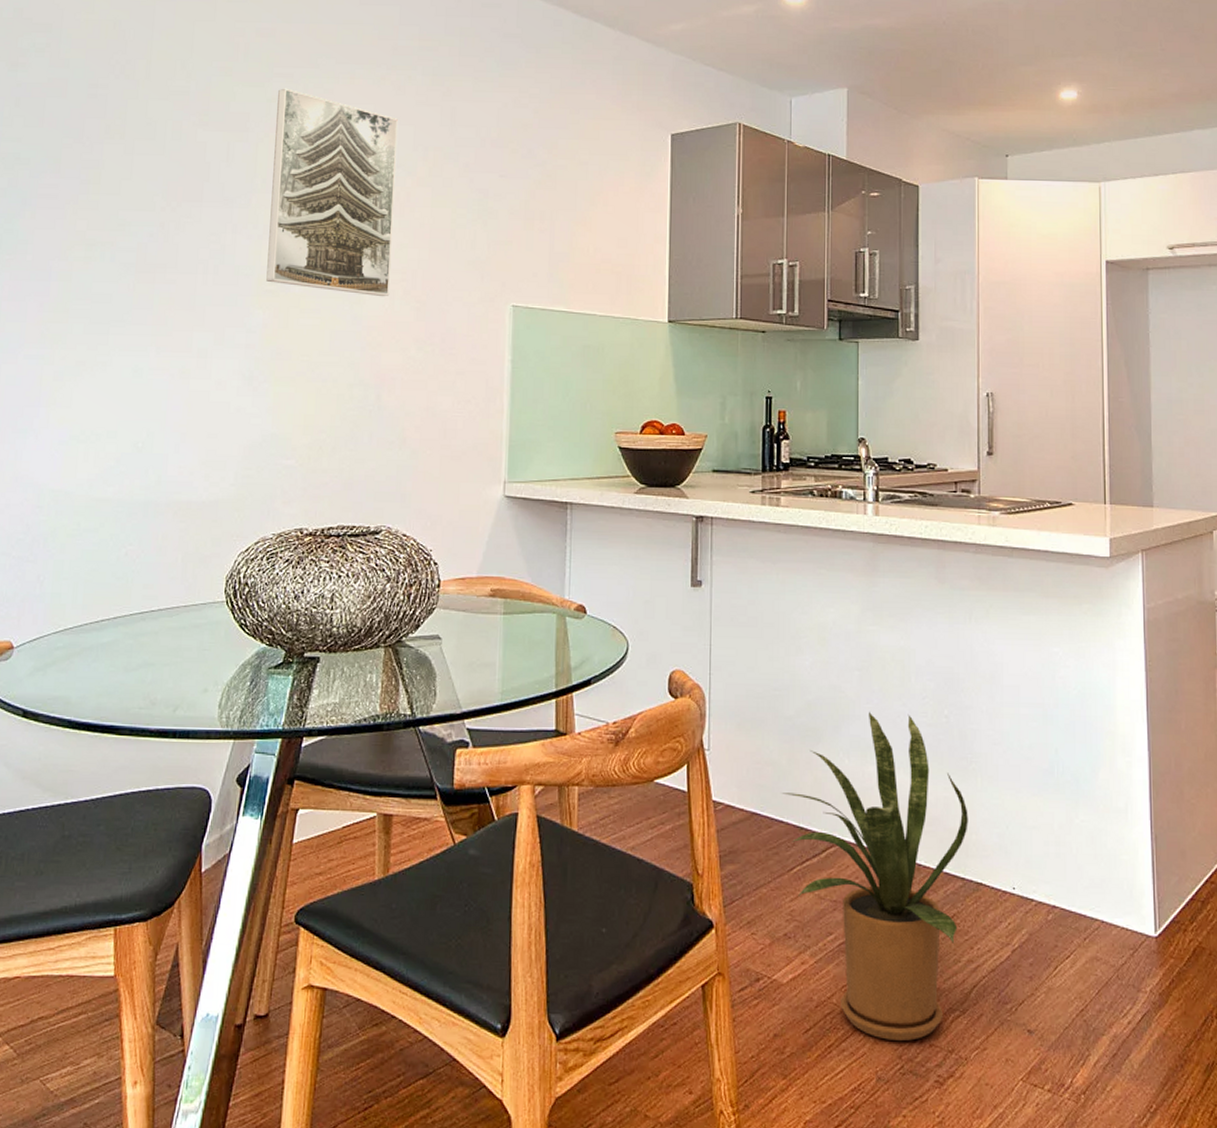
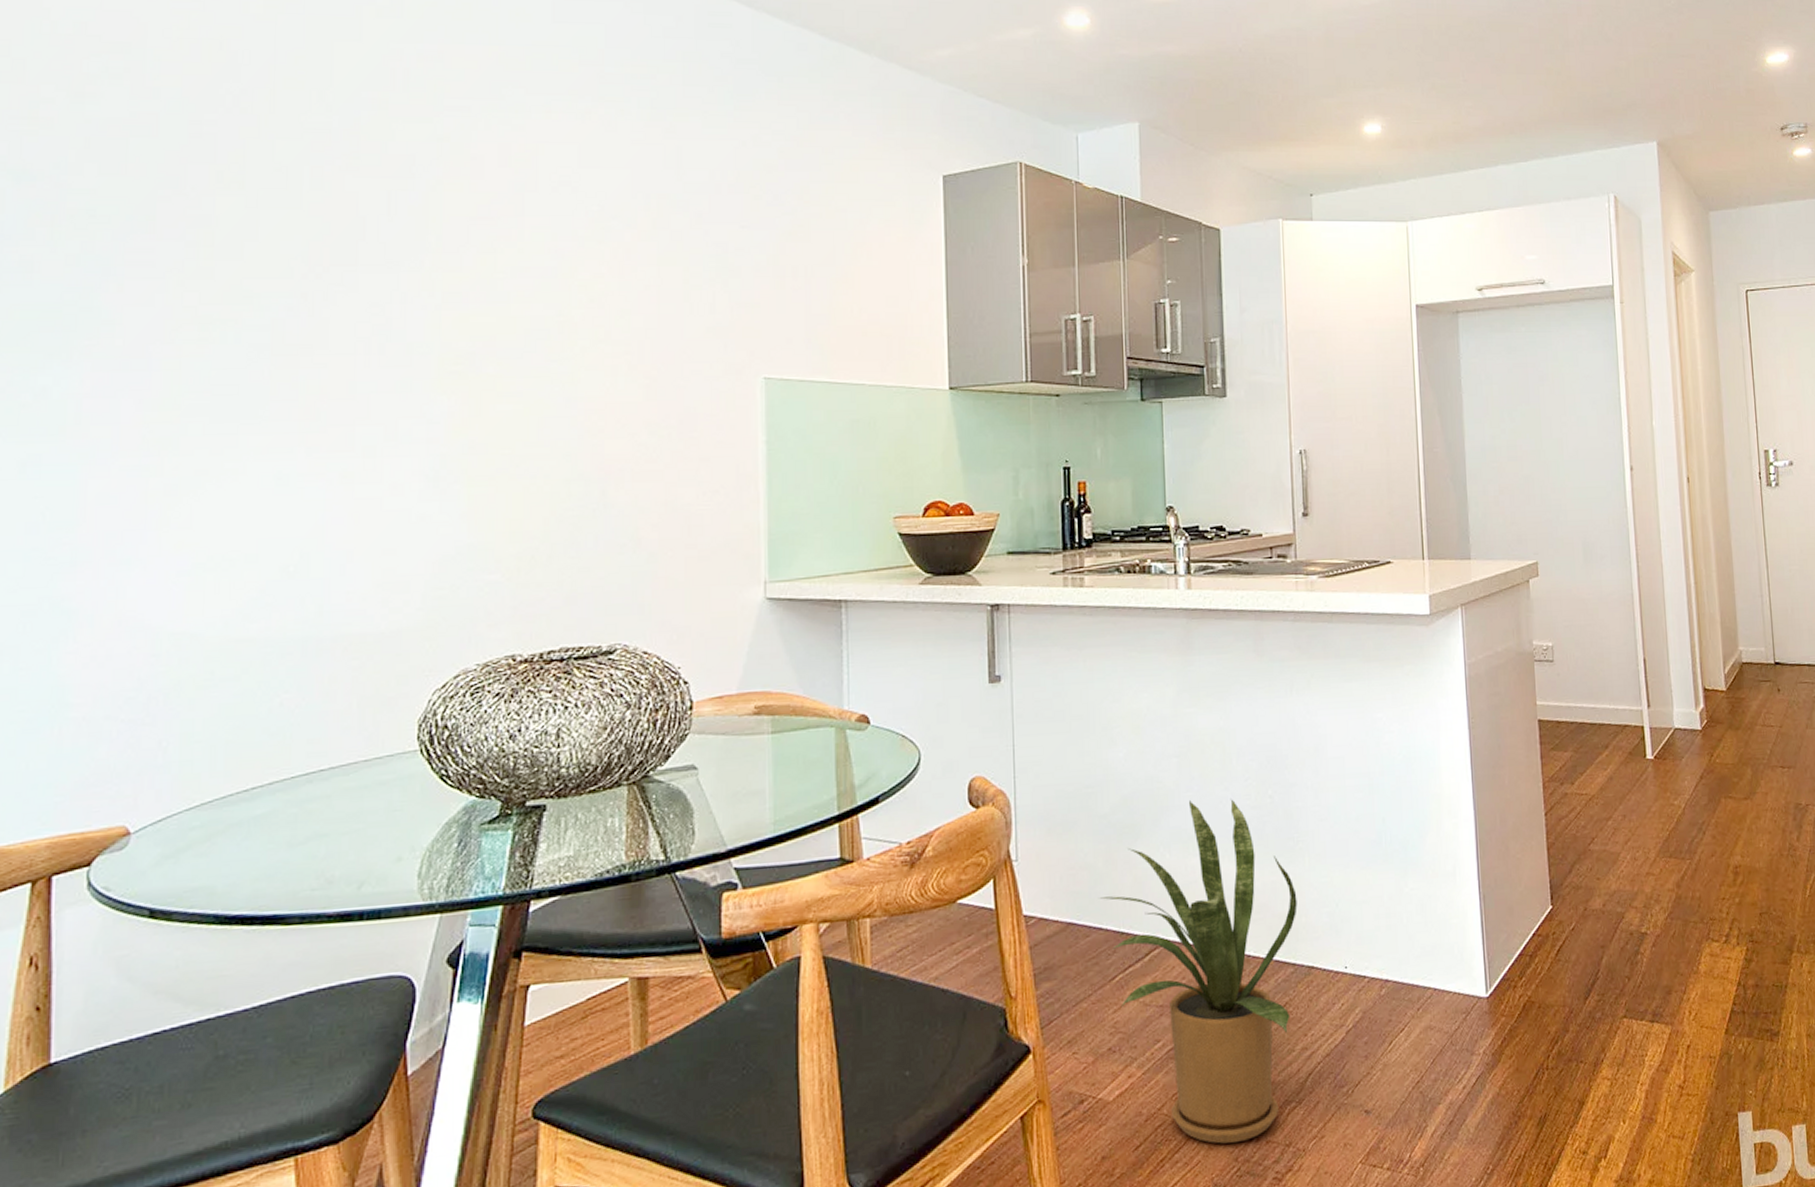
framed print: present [266,88,398,297] -> none [450,124,611,374]

